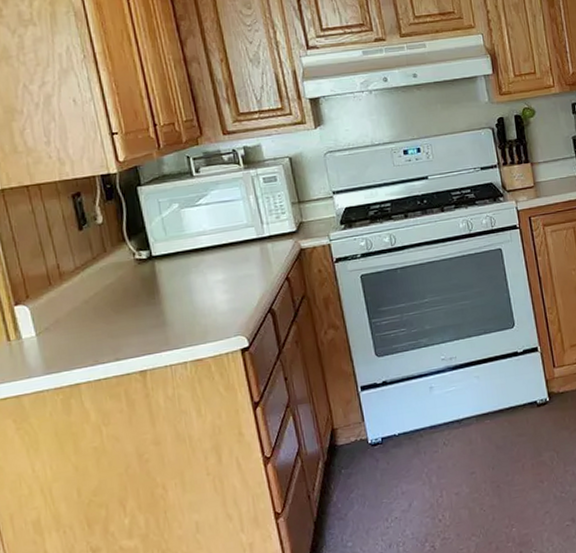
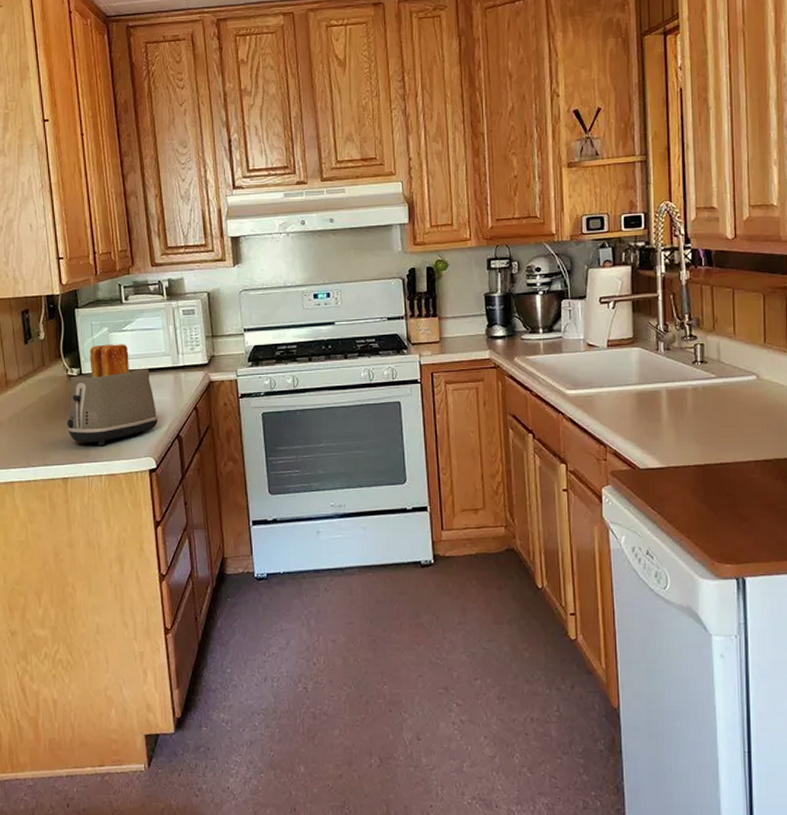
toaster: none [138,219,247,332] -> present [67,344,159,447]

